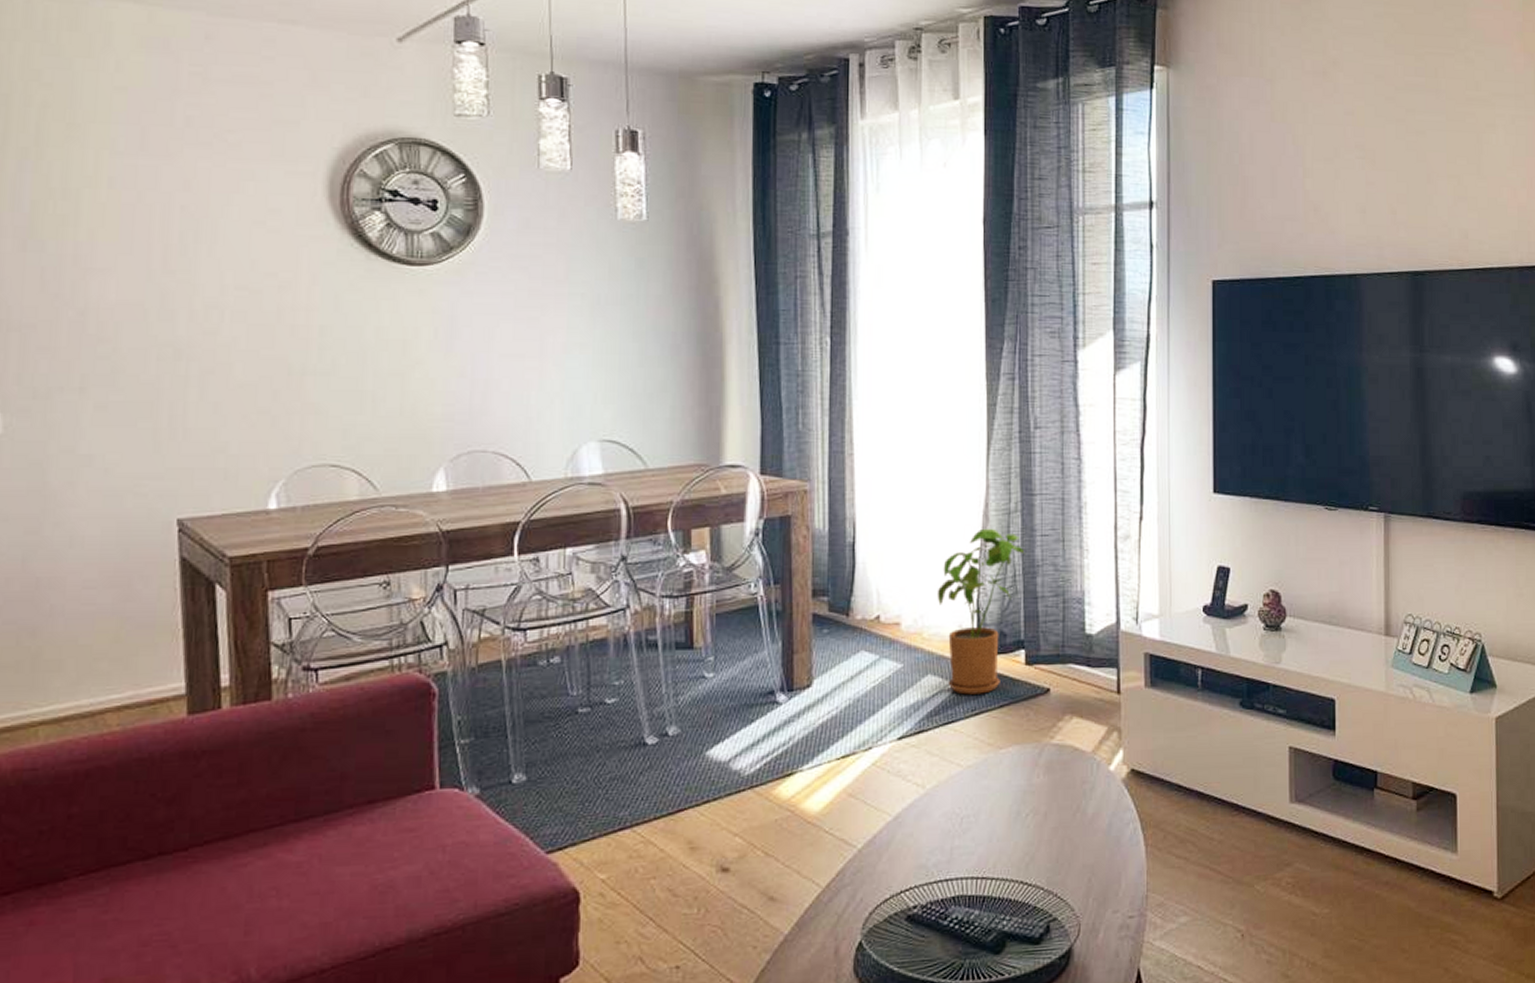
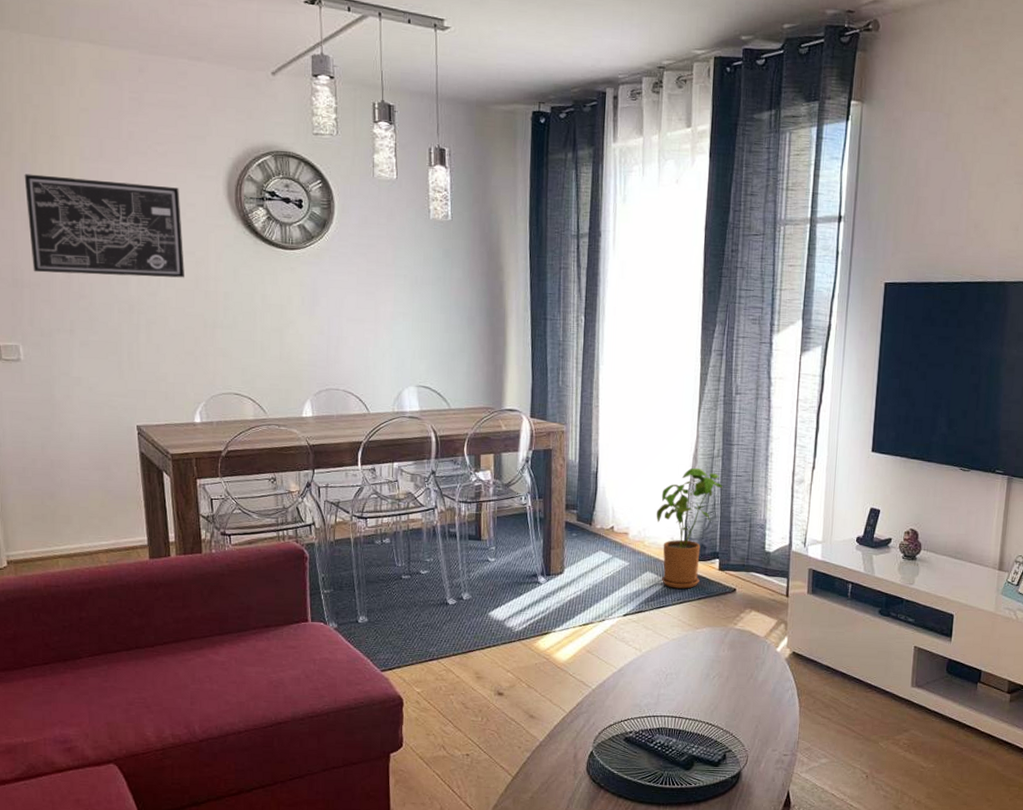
wall art: none [22,175,261,310] -> present [24,174,184,278]

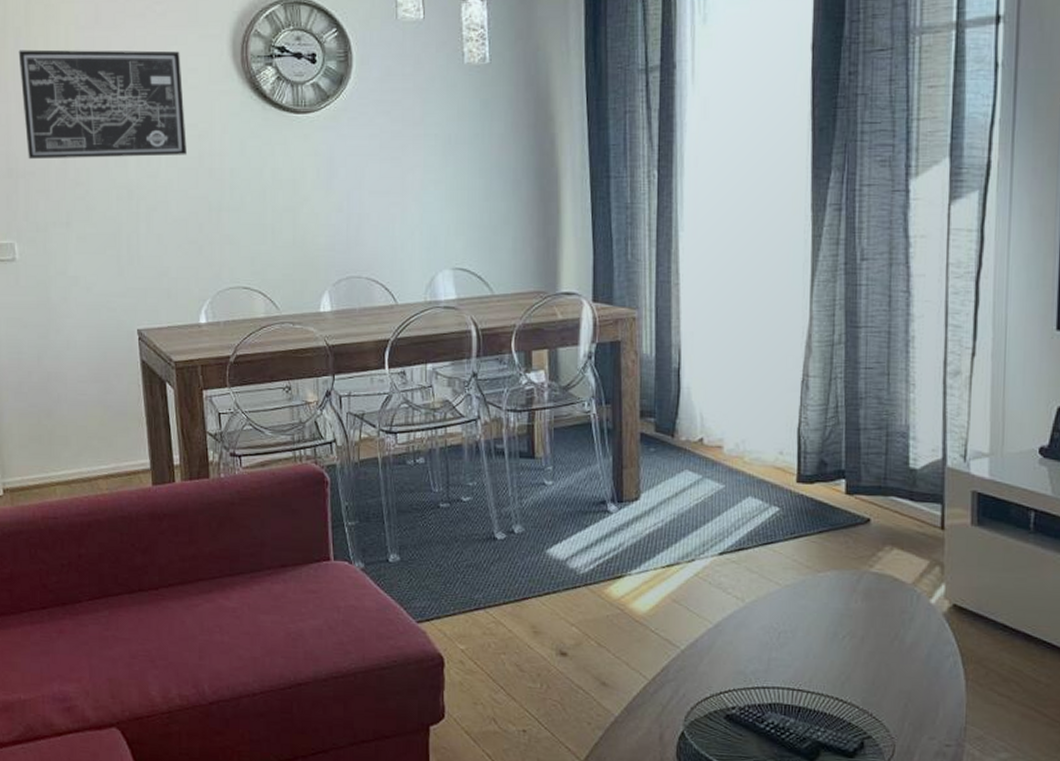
house plant: present [656,467,724,589] -> none [758,359,849,519]

